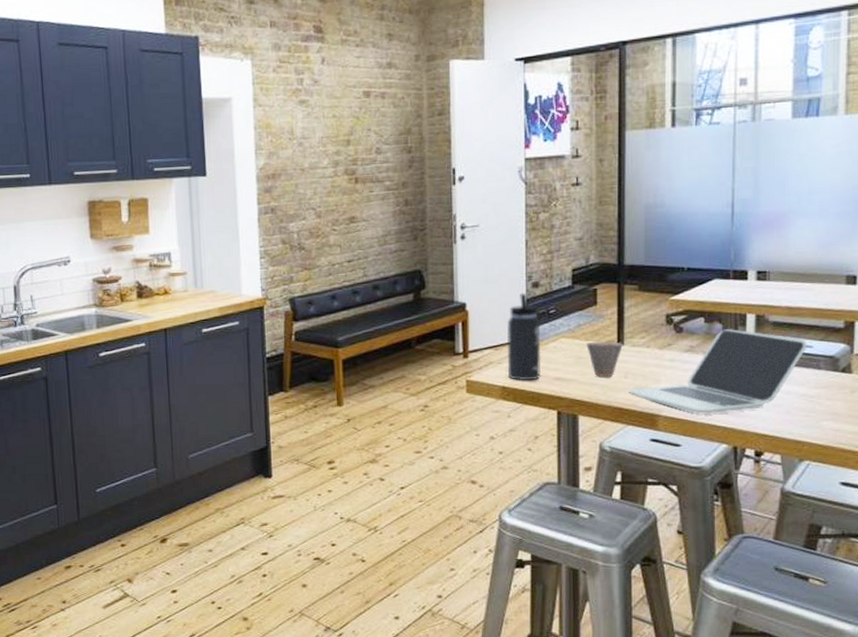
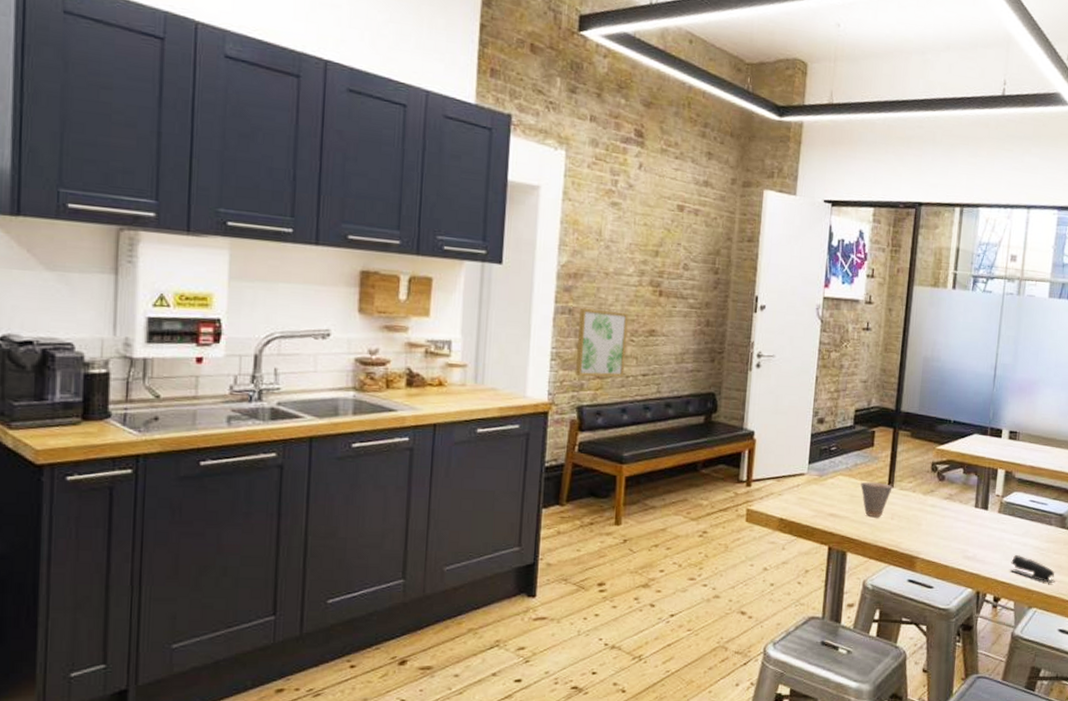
wall art: none [282,204,330,271] -> present [576,309,629,377]
thermos bottle: present [507,292,541,381] -> none [787,426,822,515]
laptop: present [628,329,807,414] -> none [893,481,1043,559]
stapler: none [772,405,831,434] -> present [1010,555,1056,584]

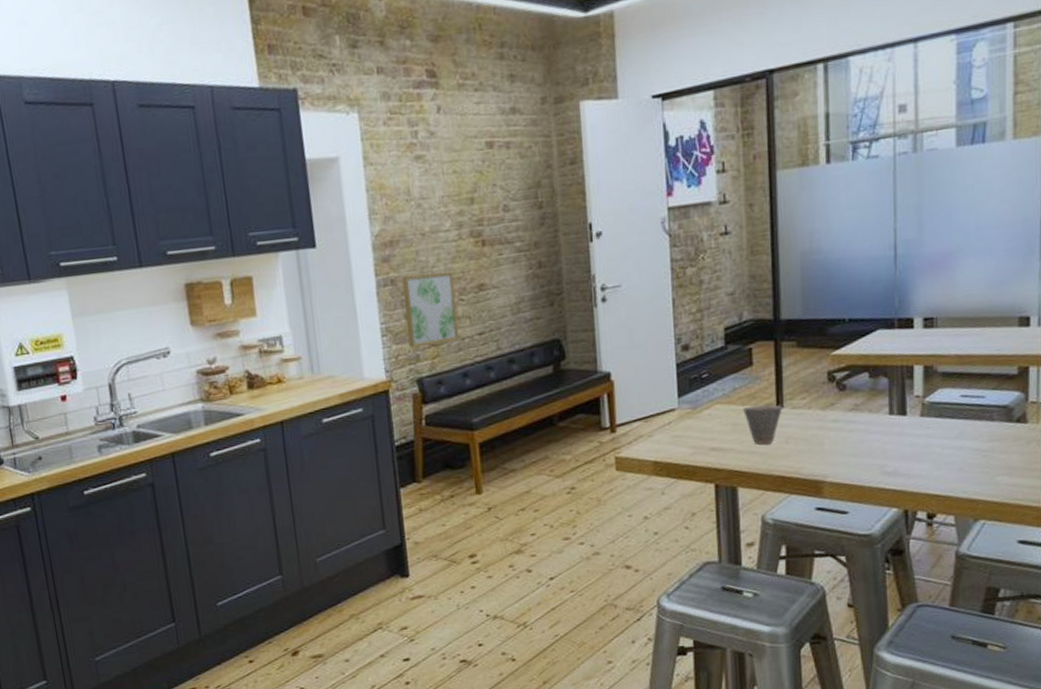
stapler: present [1010,555,1056,584] -> none [944,462,1007,490]

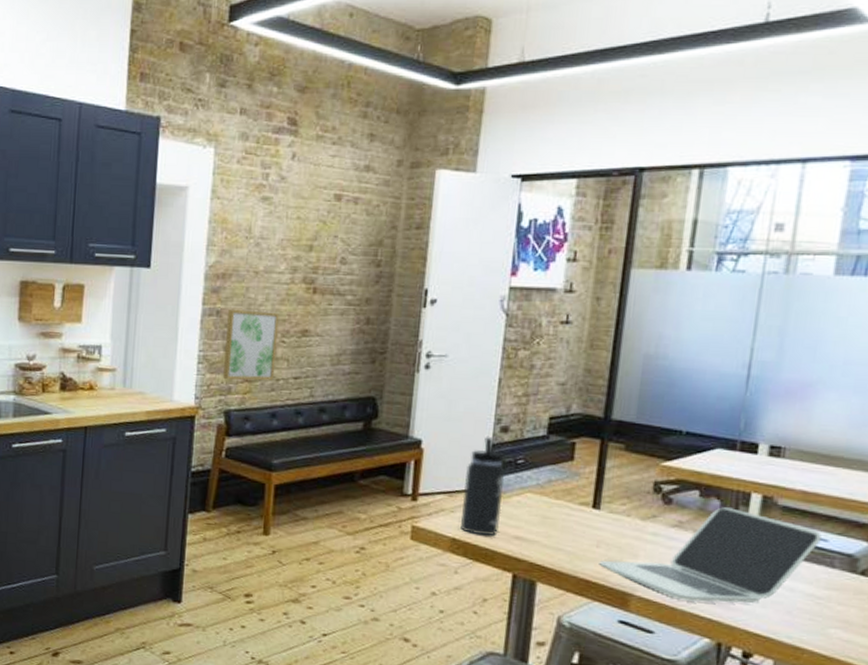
thermos bottle: none [656,356,695,454] -> present [460,436,505,537]
cup: present [743,404,783,444] -> none [555,501,599,544]
laptop: none [790,383,979,478] -> present [599,507,822,604]

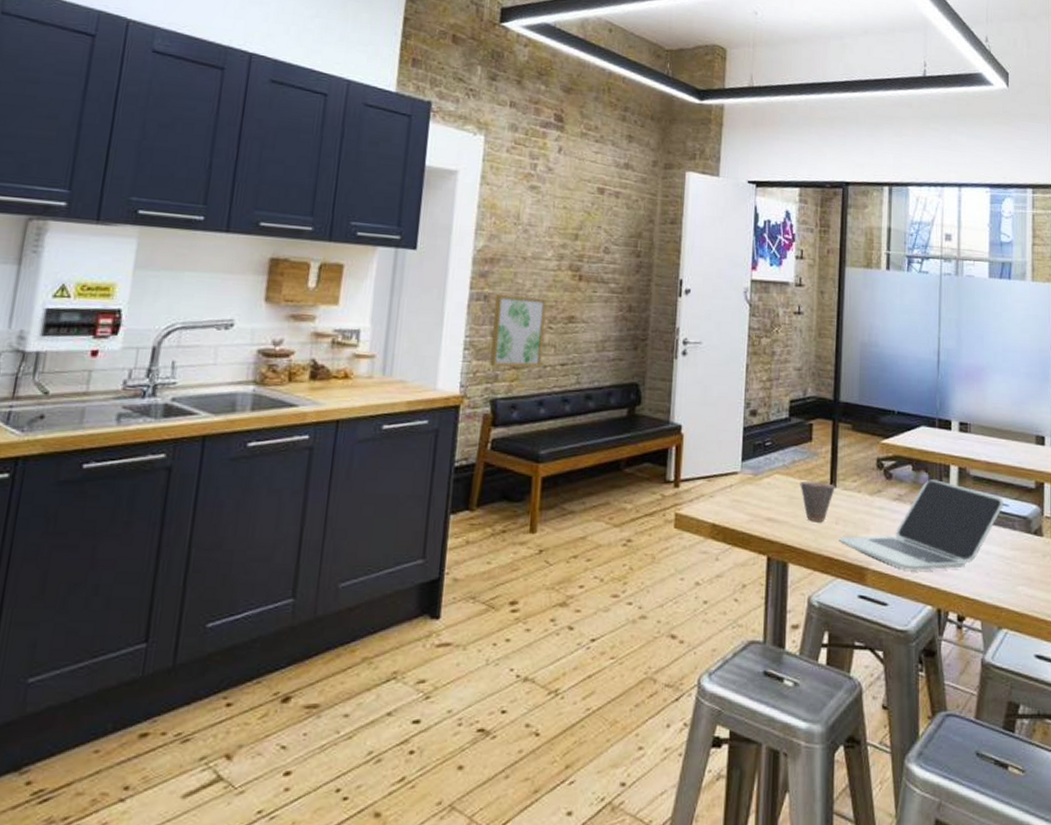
thermos bottle: present [460,436,505,537] -> none [719,419,756,520]
cup: none [555,501,599,544] -> present [800,480,835,521]

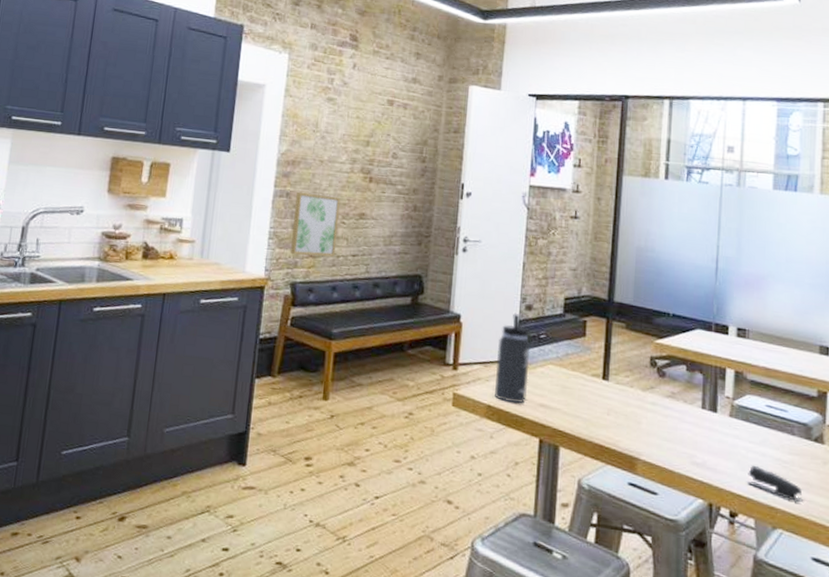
thermos bottle: none [719,419,756,520] -> present [494,312,530,404]
cup: present [800,480,835,521] -> none [573,372,608,411]
laptop: present [839,479,1003,571] -> none [610,380,782,467]
stapler: none [973,565,1026,600] -> present [747,466,804,503]

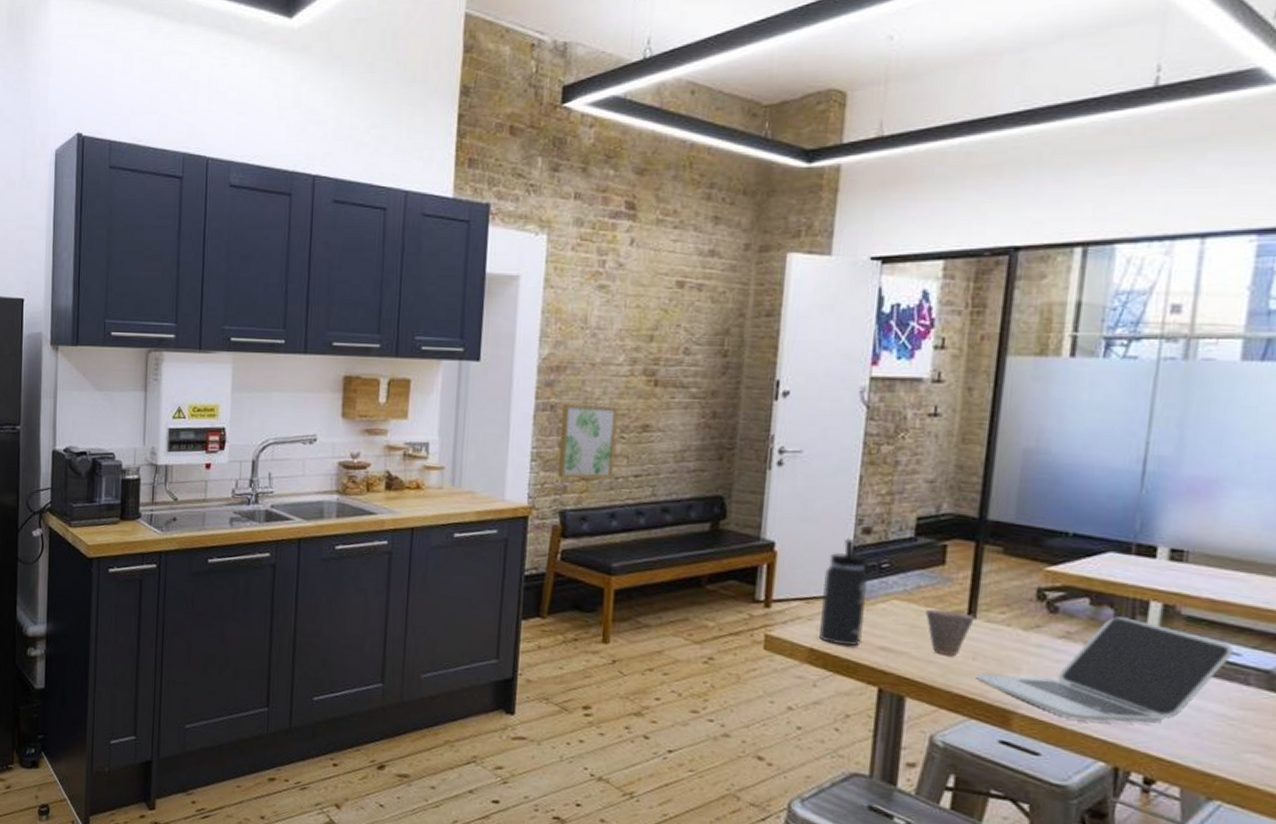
cup: none [573,372,608,411] -> present [925,609,975,655]
laptop: none [610,380,782,467] -> present [976,616,1233,724]
stapler: present [747,466,804,503] -> none [1172,723,1258,769]

